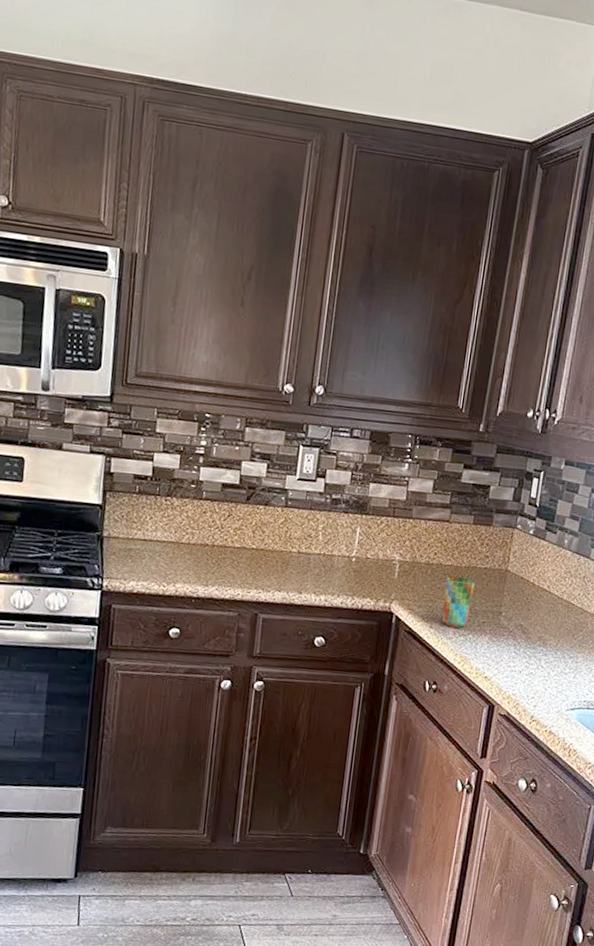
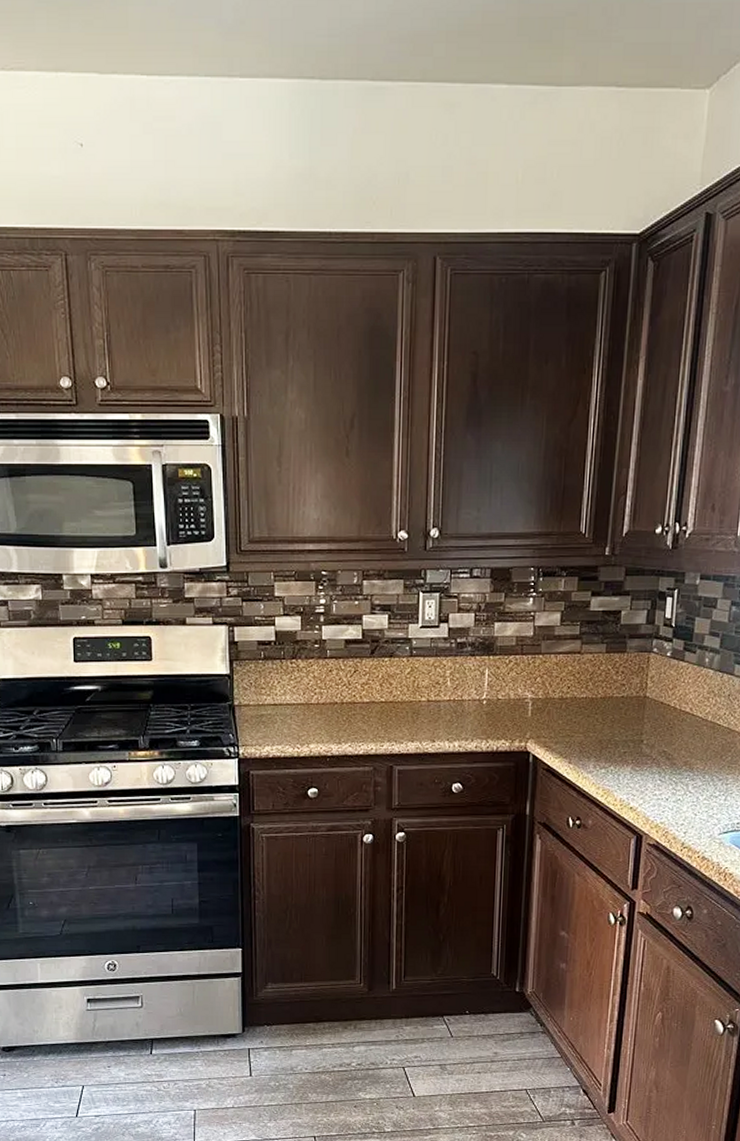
cup: present [442,576,476,628] -> none [581,709,613,760]

